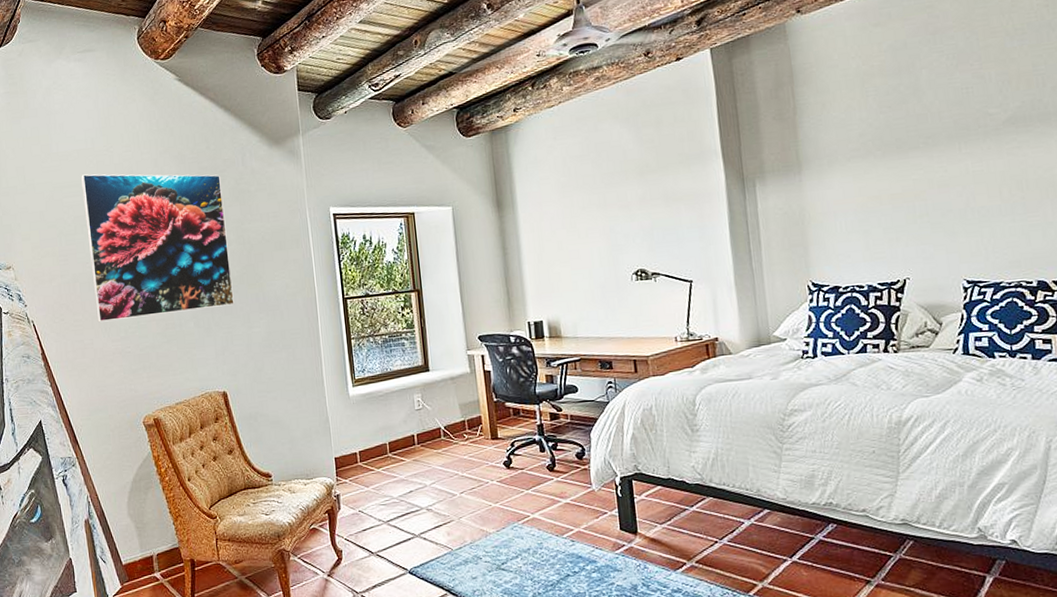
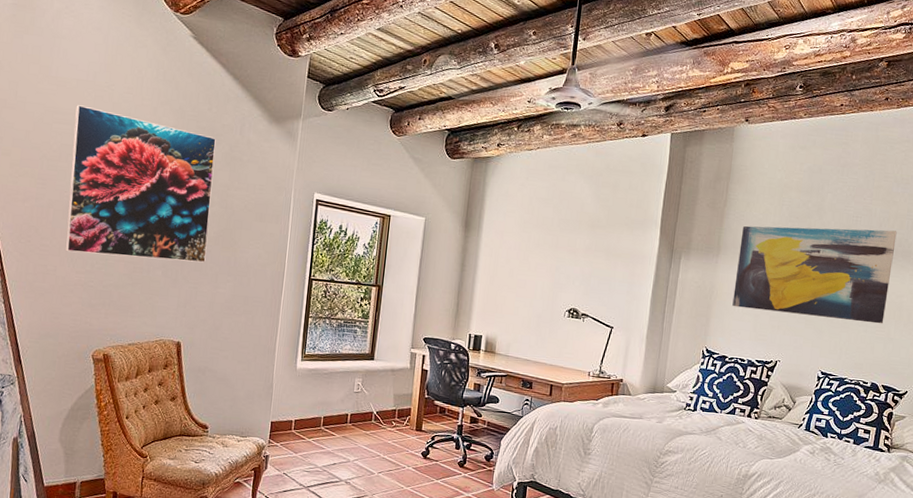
wall art: none [823,92,1035,227] -> present [732,225,897,324]

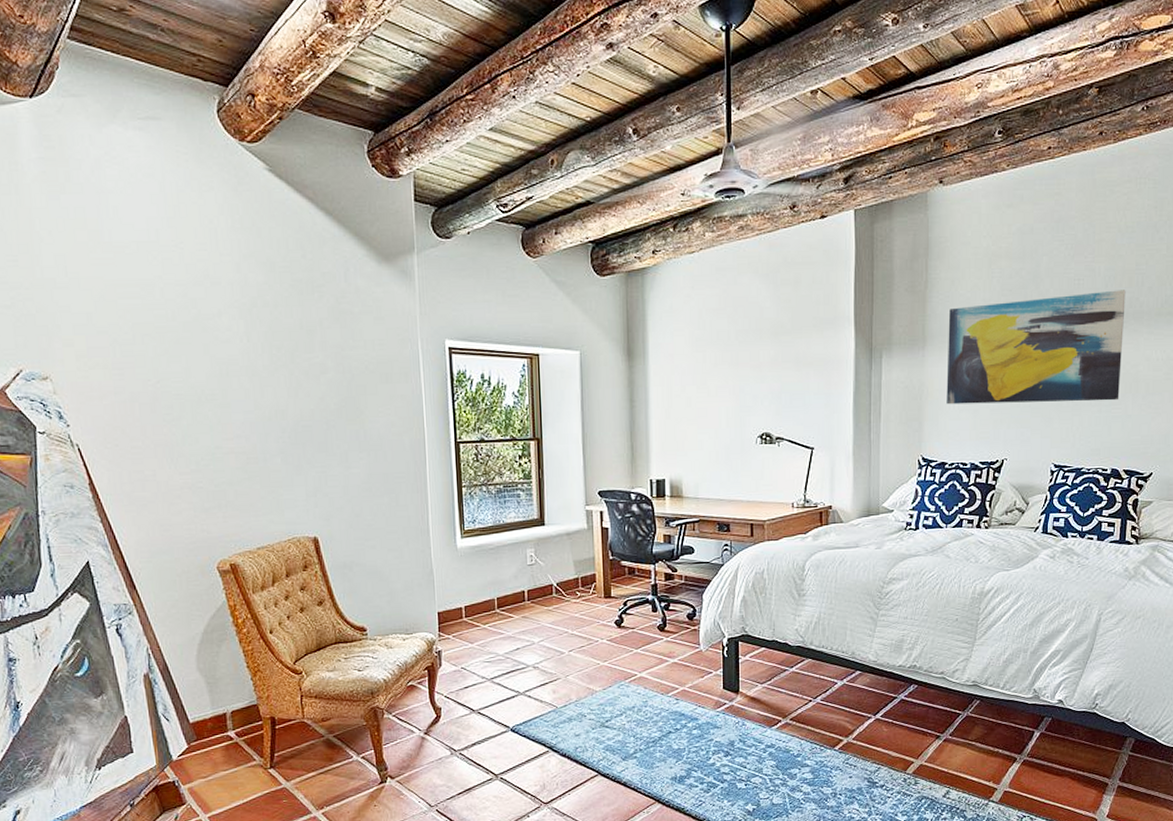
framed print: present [65,105,216,263] -> none [142,273,330,451]

